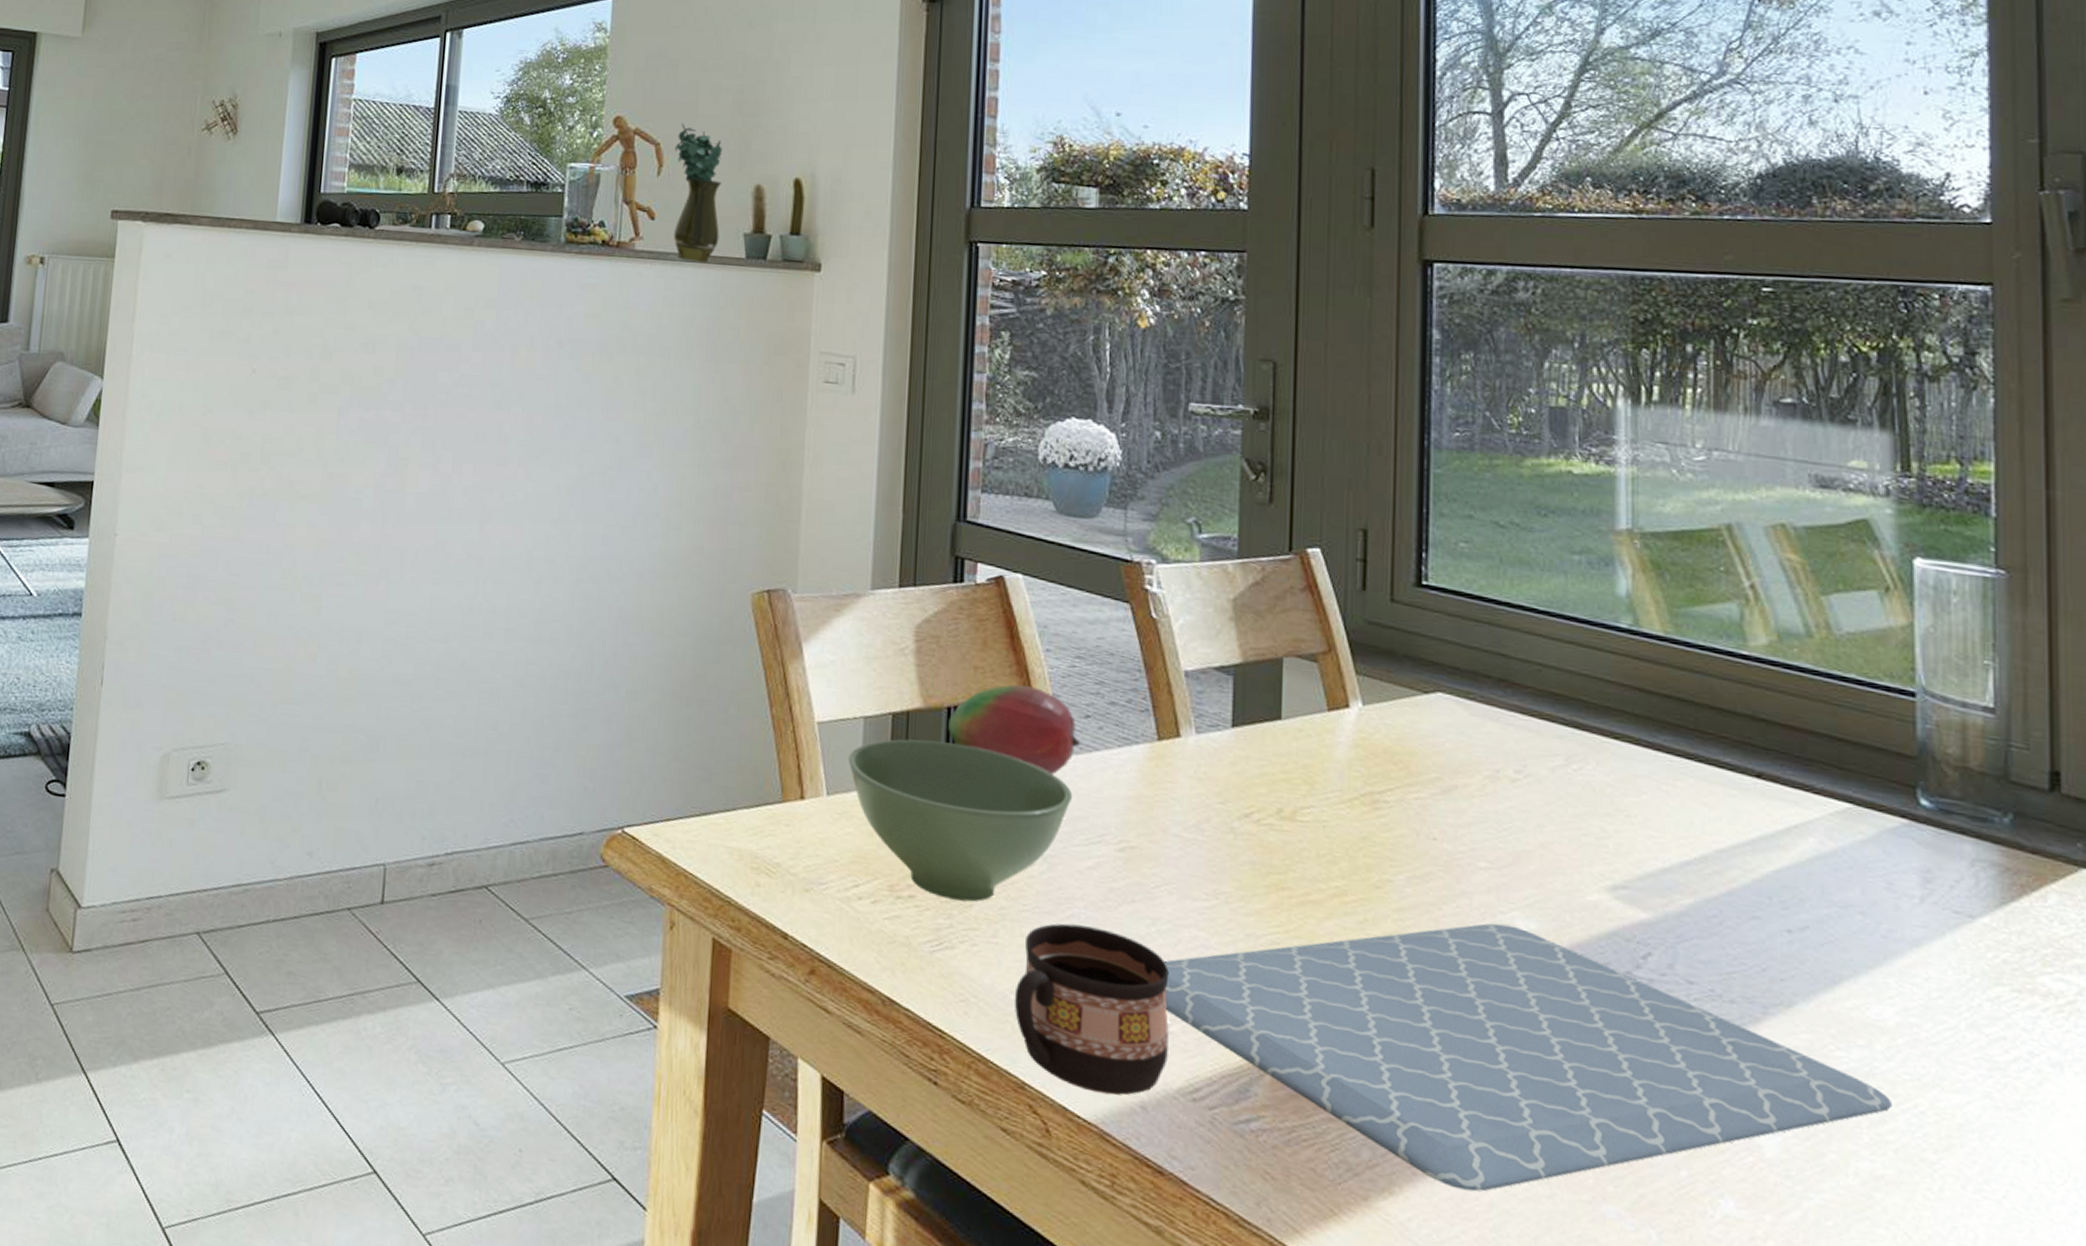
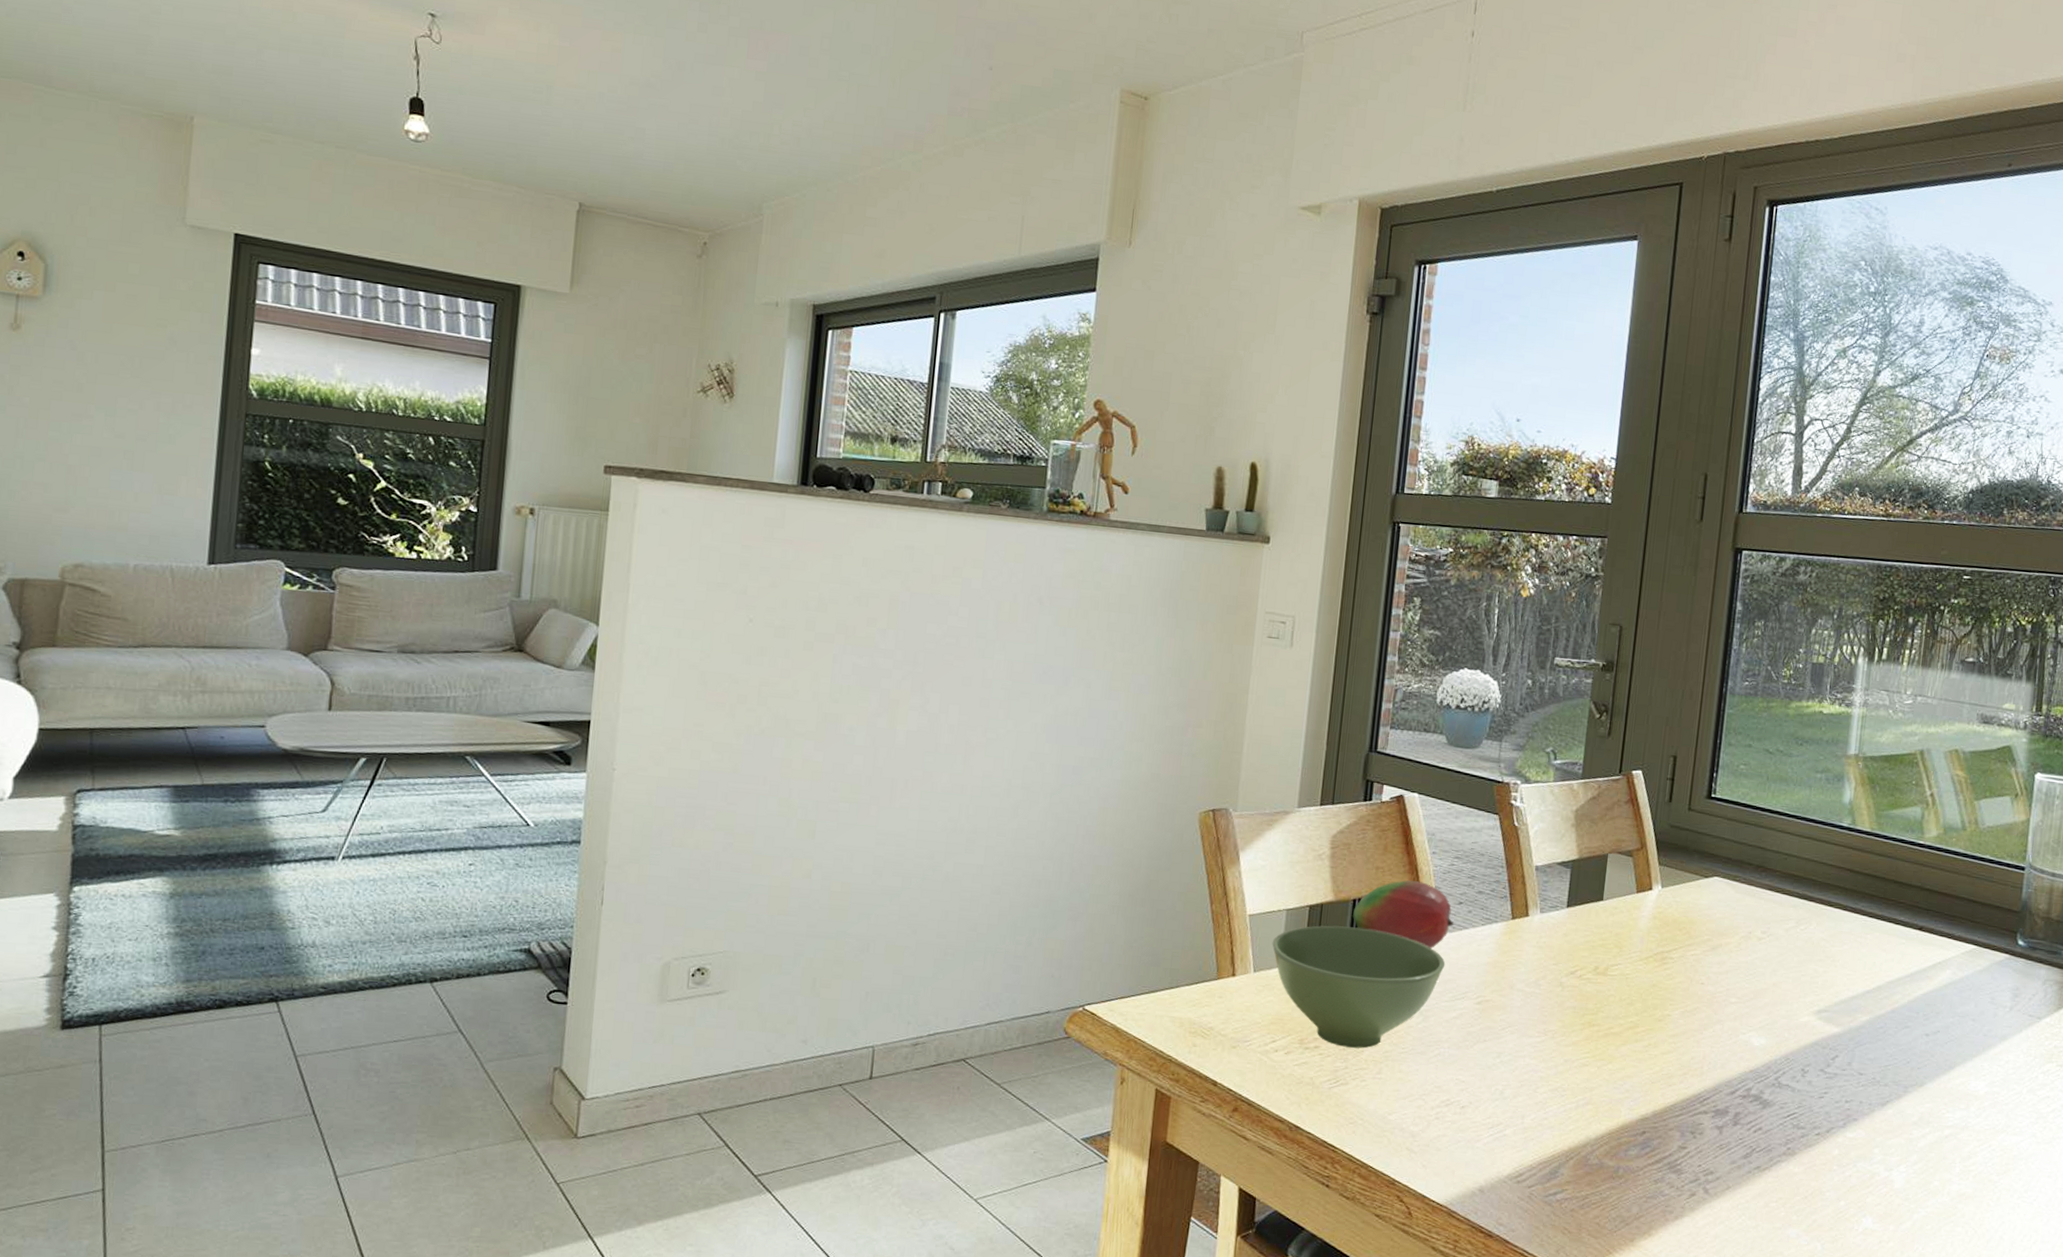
vase: present [674,123,722,262] -> none [1144,409,1190,533]
cup: present [1014,923,1169,1096] -> none [1390,1060,1507,1184]
placemat: present [1164,923,1892,1192] -> none [1502,1041,1976,1228]

